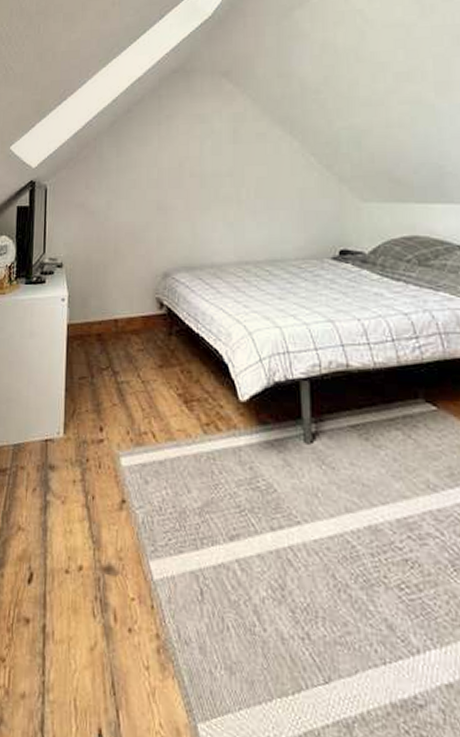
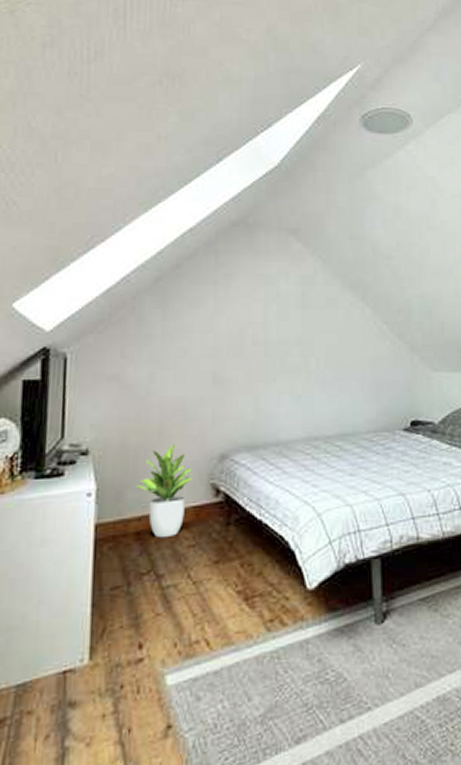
potted plant: none [97,261,141,340] -> present [135,443,192,537]

